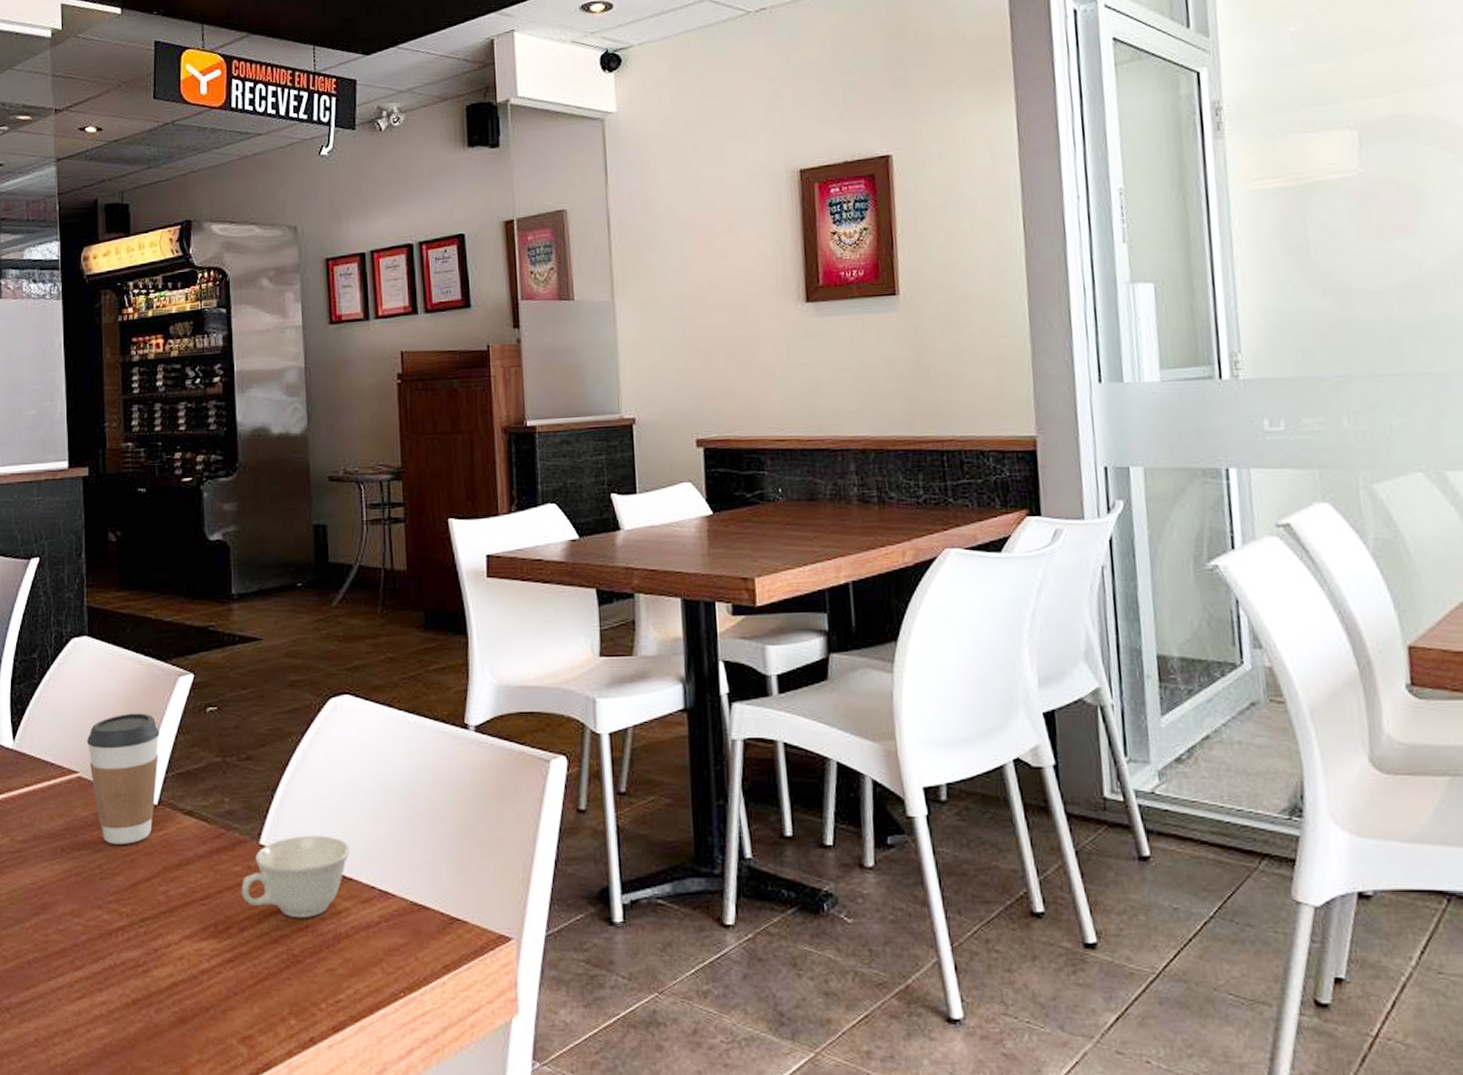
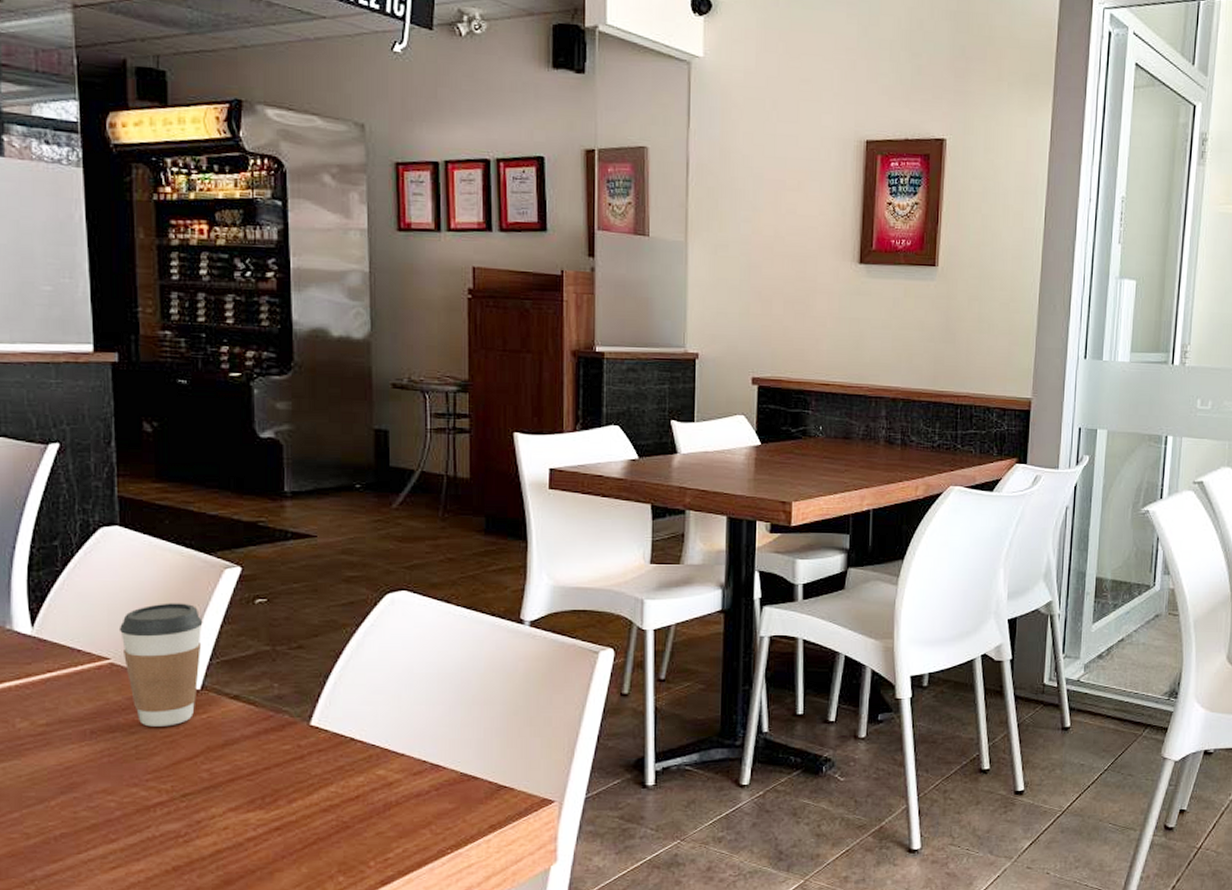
teacup: present [241,835,350,919] -> none [290,717,403,790]

